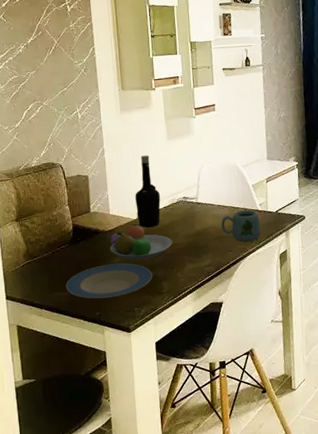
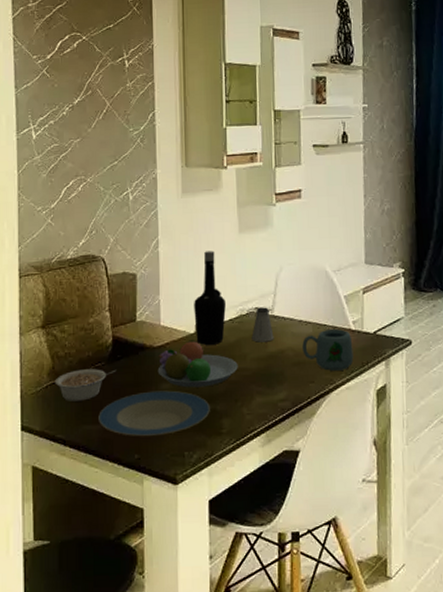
legume: none [29,249,78,276] -> present [55,369,116,402]
saltshaker: none [181,196,199,224] -> present [251,307,274,343]

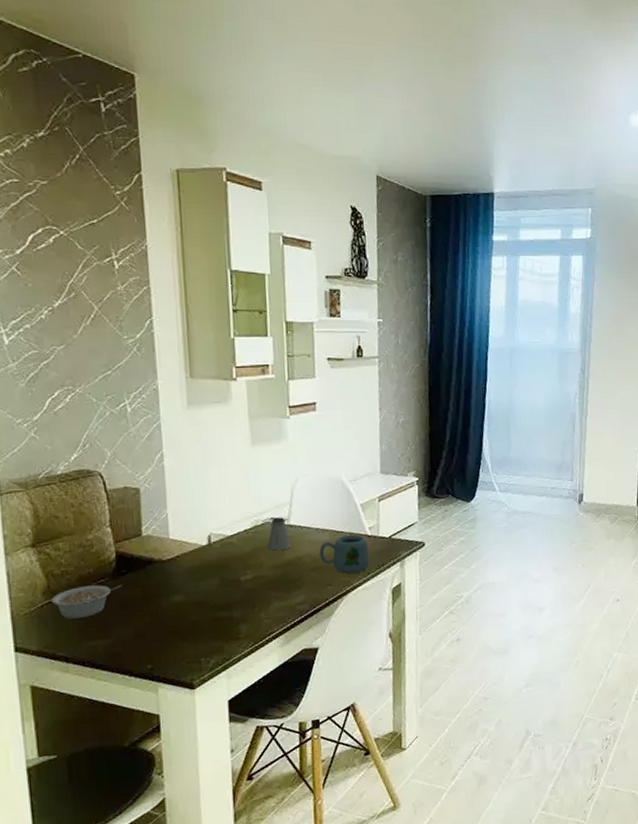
plate: present [98,390,210,437] -> none [104,601,227,648]
fruit bowl: present [157,340,238,388] -> none [168,551,255,598]
bottle: present [194,251,226,345] -> none [205,463,240,556]

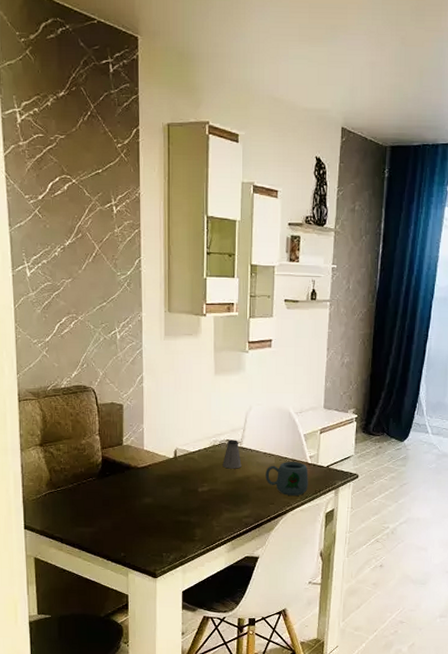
legume: present [51,584,122,619] -> none [52,482,106,508]

